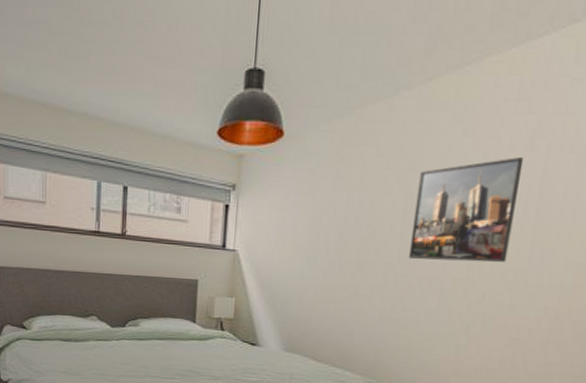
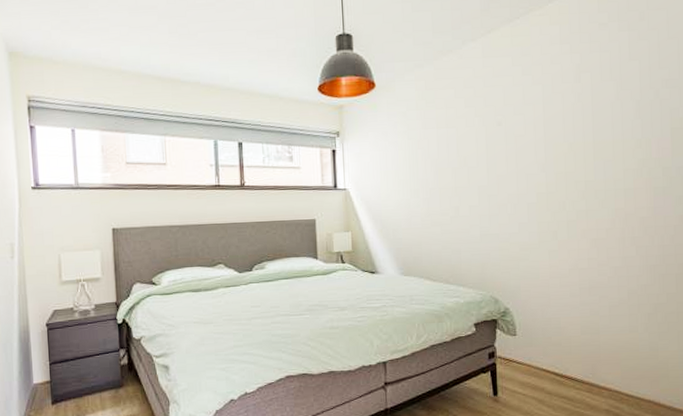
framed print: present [409,156,524,262] -> none [494,87,577,181]

